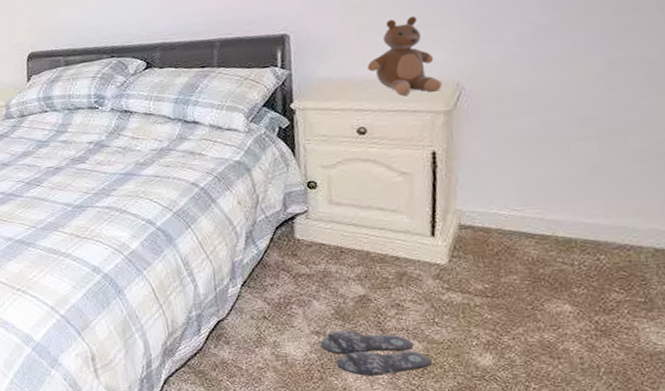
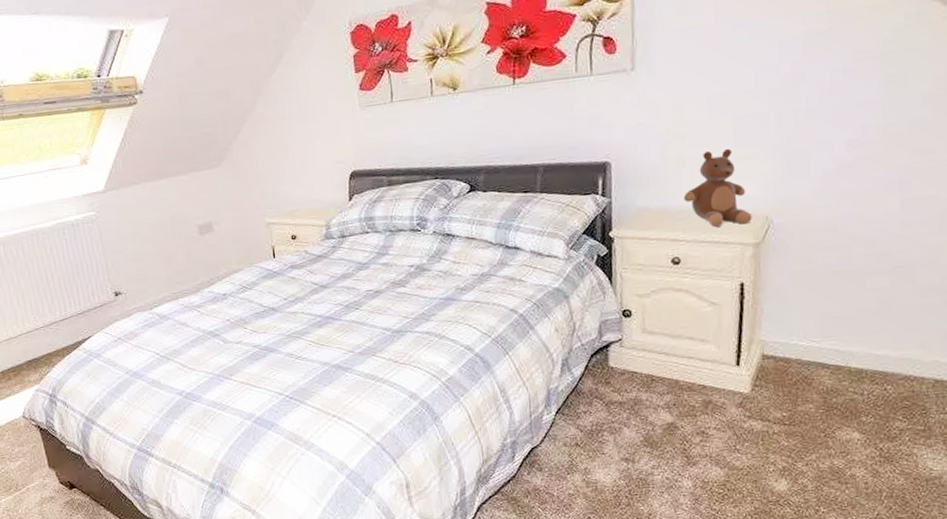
slippers: present [320,330,432,376] -> none [629,457,732,502]

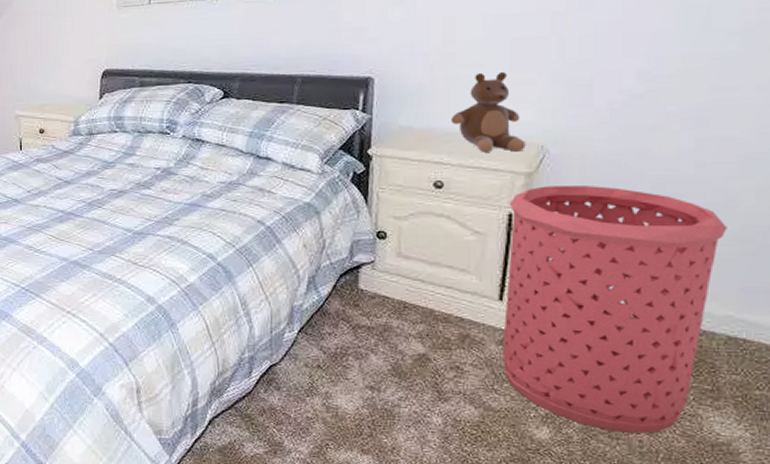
laundry basket: none [740,250,930,477] -> present [503,186,727,434]

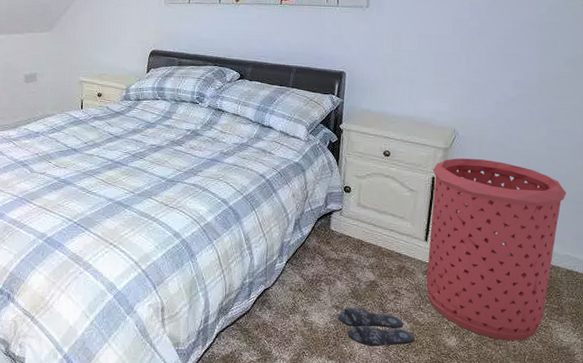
slippers: none [373,387,486,438] -> present [338,307,415,347]
teddy bear: present [450,71,526,152] -> none [395,74,444,133]

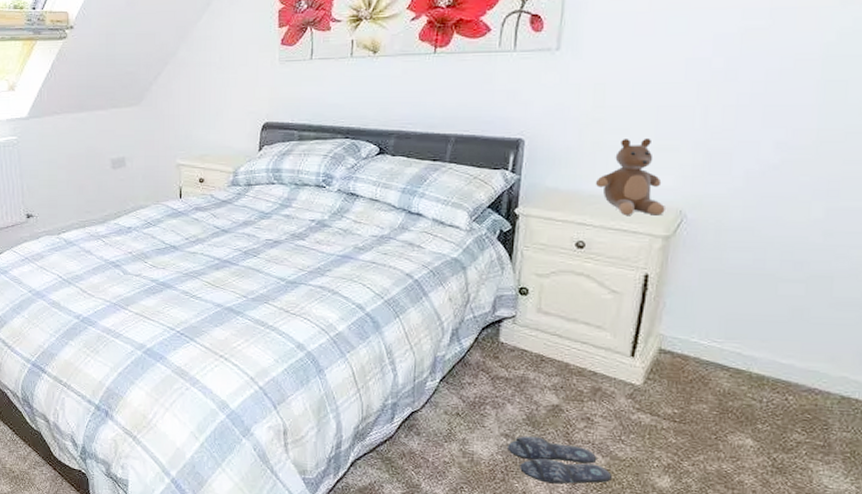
teddy bear: none [395,74,444,133] -> present [595,137,665,216]
laundry basket: present [427,158,566,341] -> none [631,249,849,485]

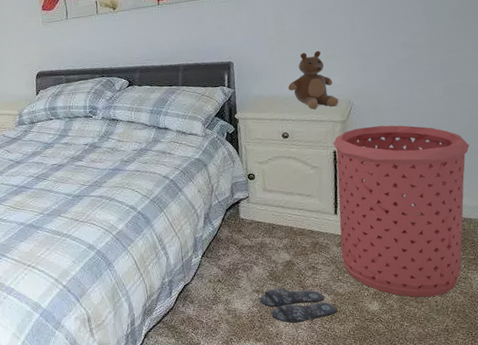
laundry basket: none [631,249,849,485] -> present [333,125,469,298]

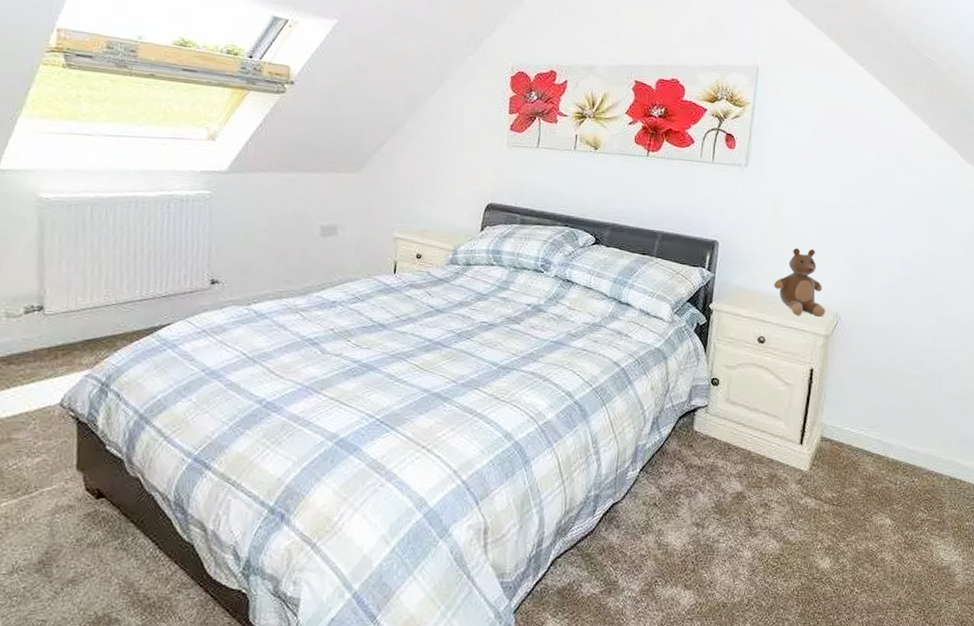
slippers: present [259,288,338,323] -> none [698,524,785,572]
laundry basket: present [333,125,469,298] -> none [800,347,952,561]

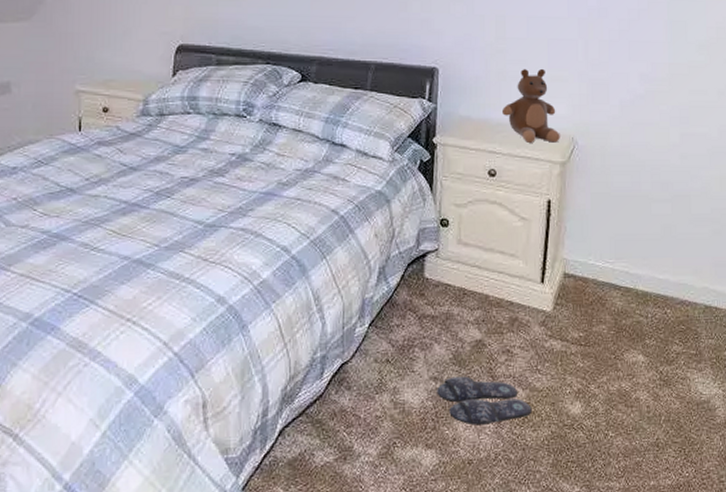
slippers: none [698,524,785,572] -> present [437,376,532,425]

